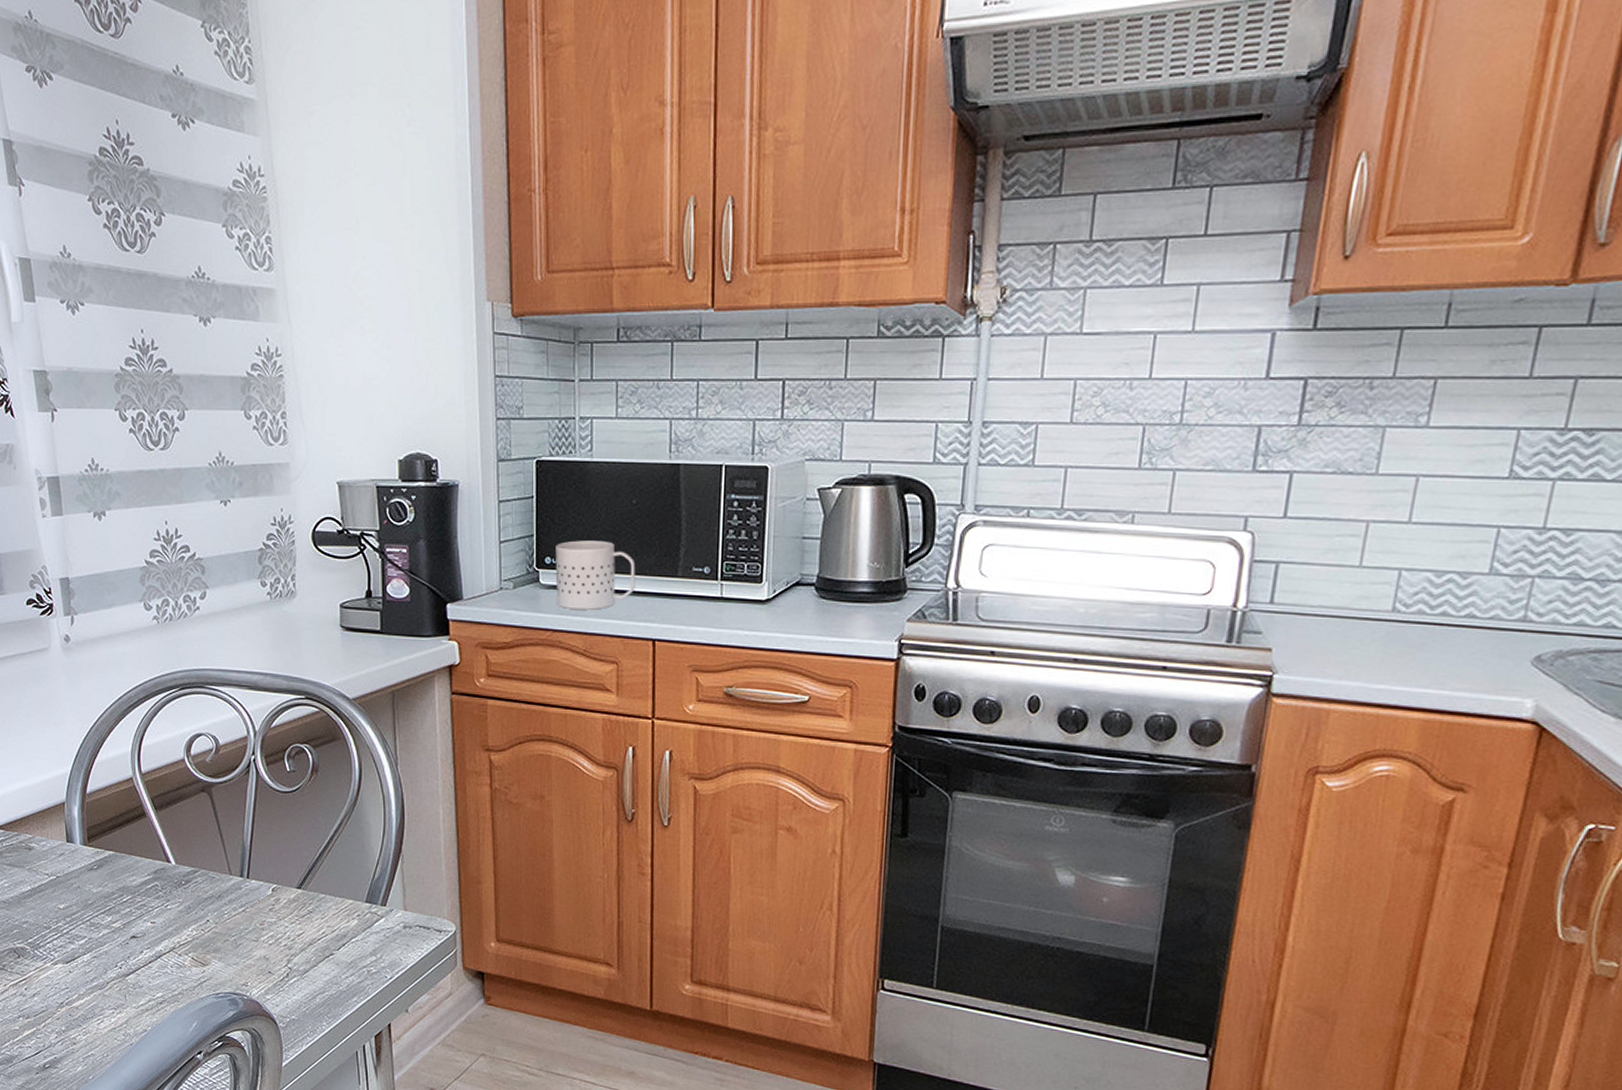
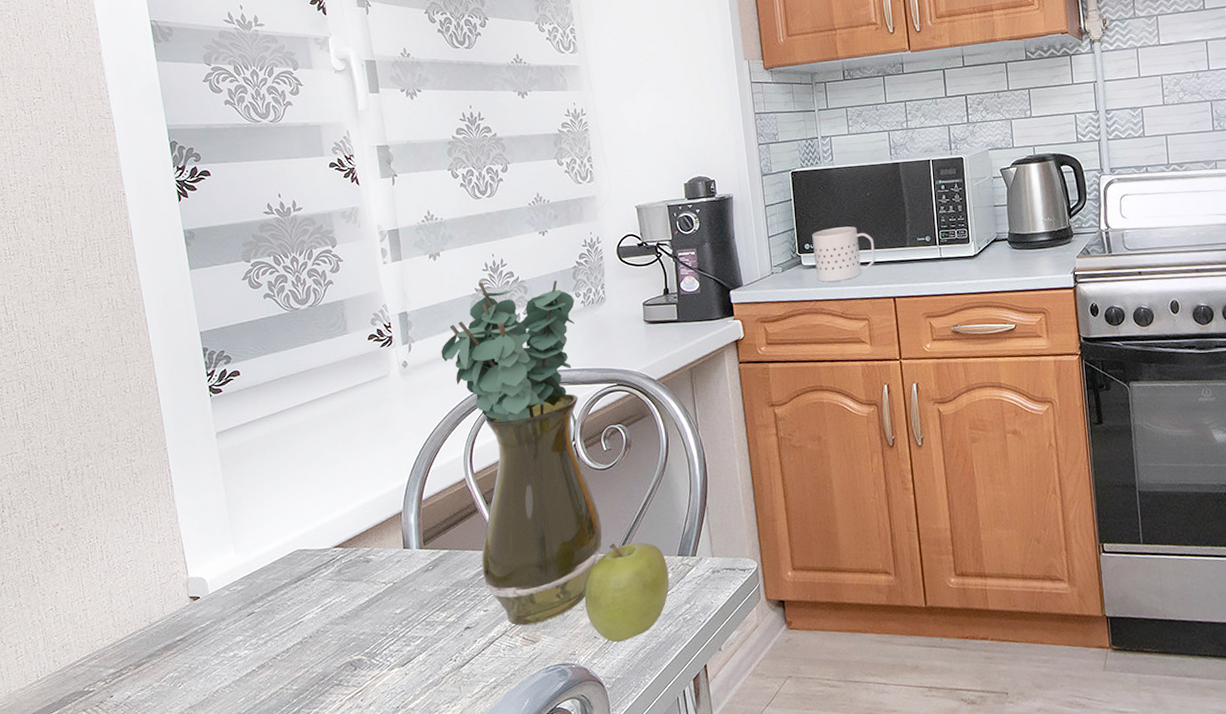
vase: none [106,554,281,947] -> present [441,280,602,626]
fruit: none [259,876,354,983] -> present [584,542,670,643]

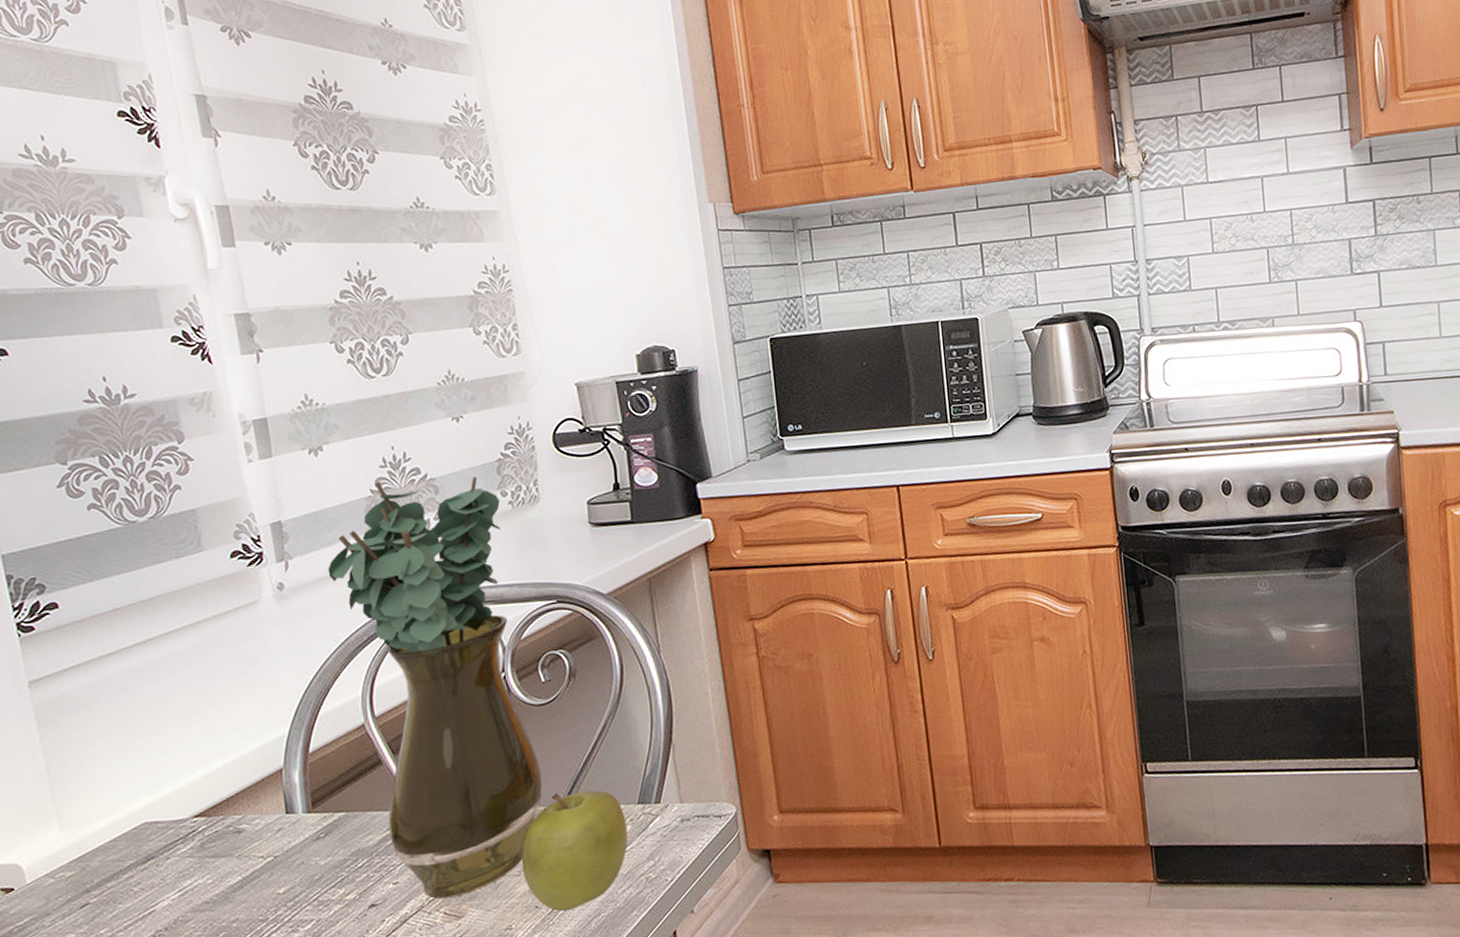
mug: present [812,226,876,282] -> none [796,402,875,470]

